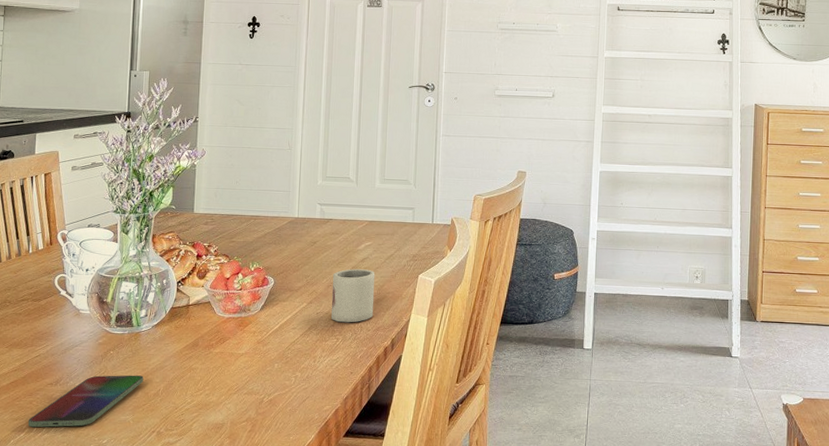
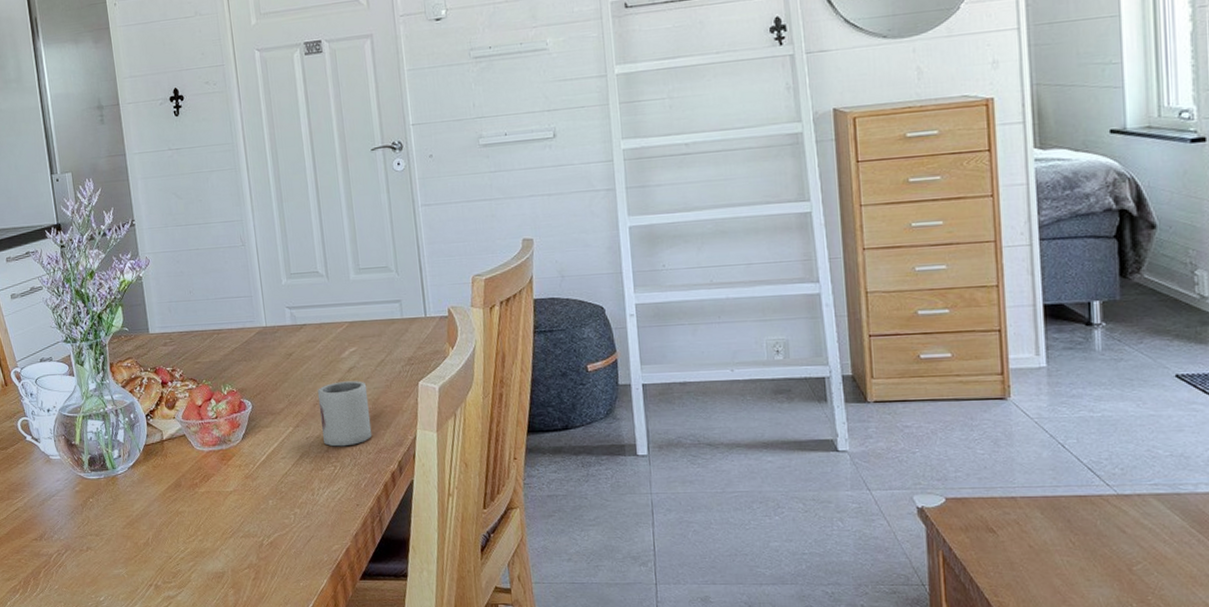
smartphone: present [28,375,144,428] -> none [20,523,130,588]

